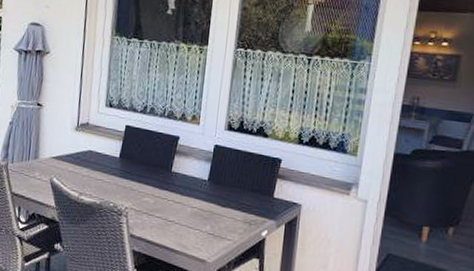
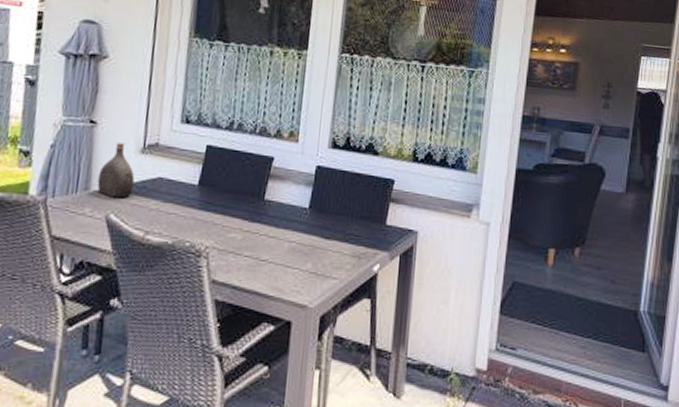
water jug: none [43,122,71,166] -> present [97,143,135,199]

